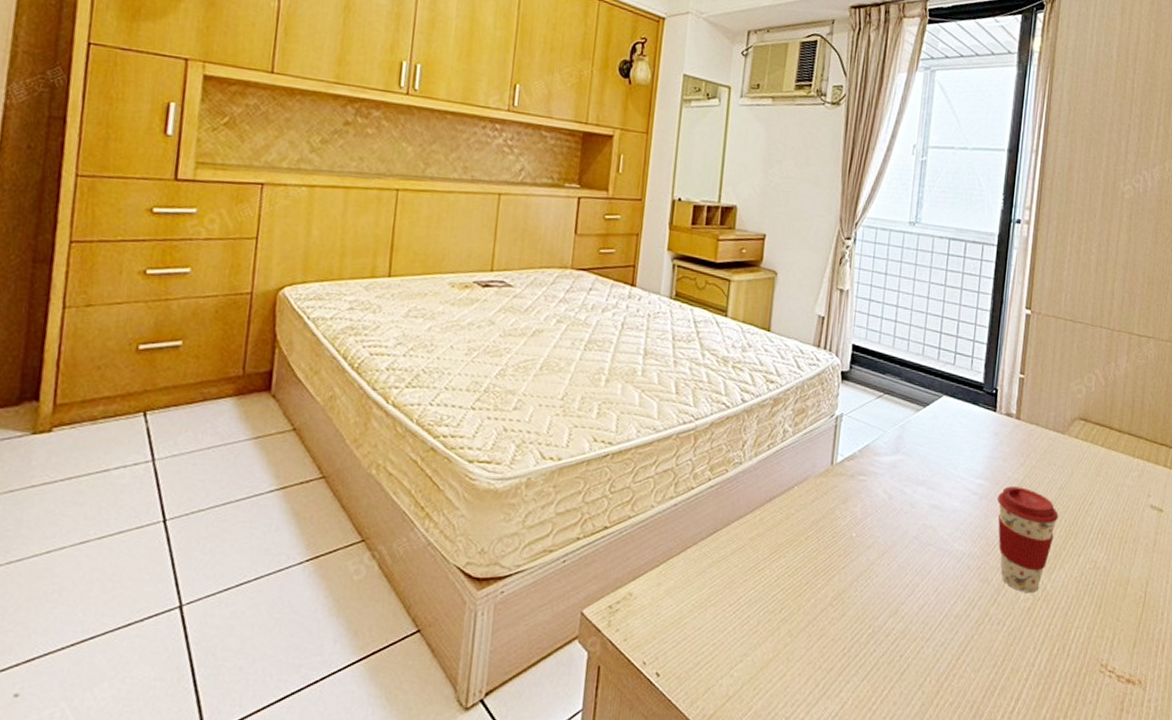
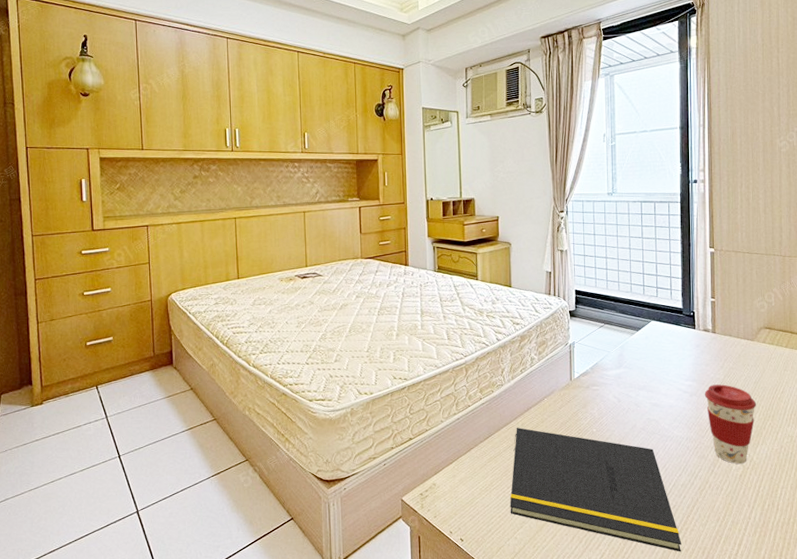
notepad: none [728,523,946,706] -> present [510,428,682,552]

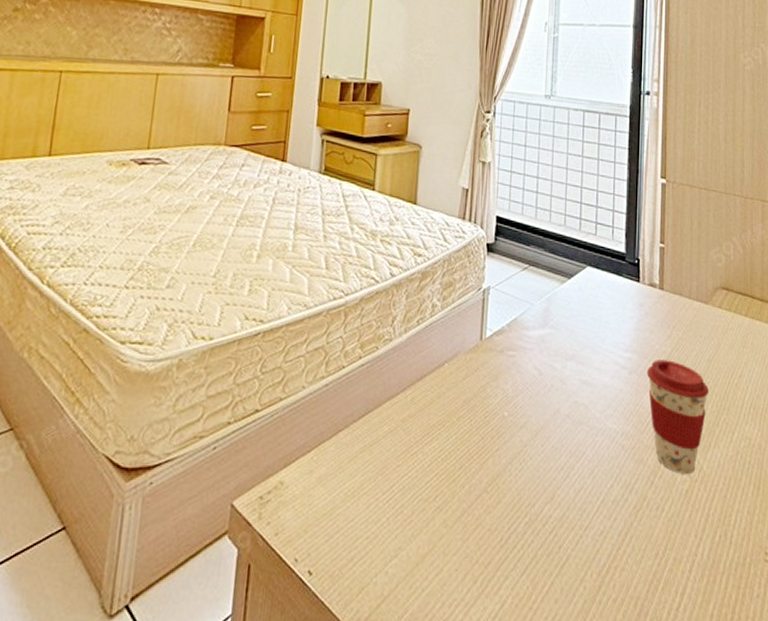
notepad: present [510,428,682,552] -> none [382,404,609,603]

